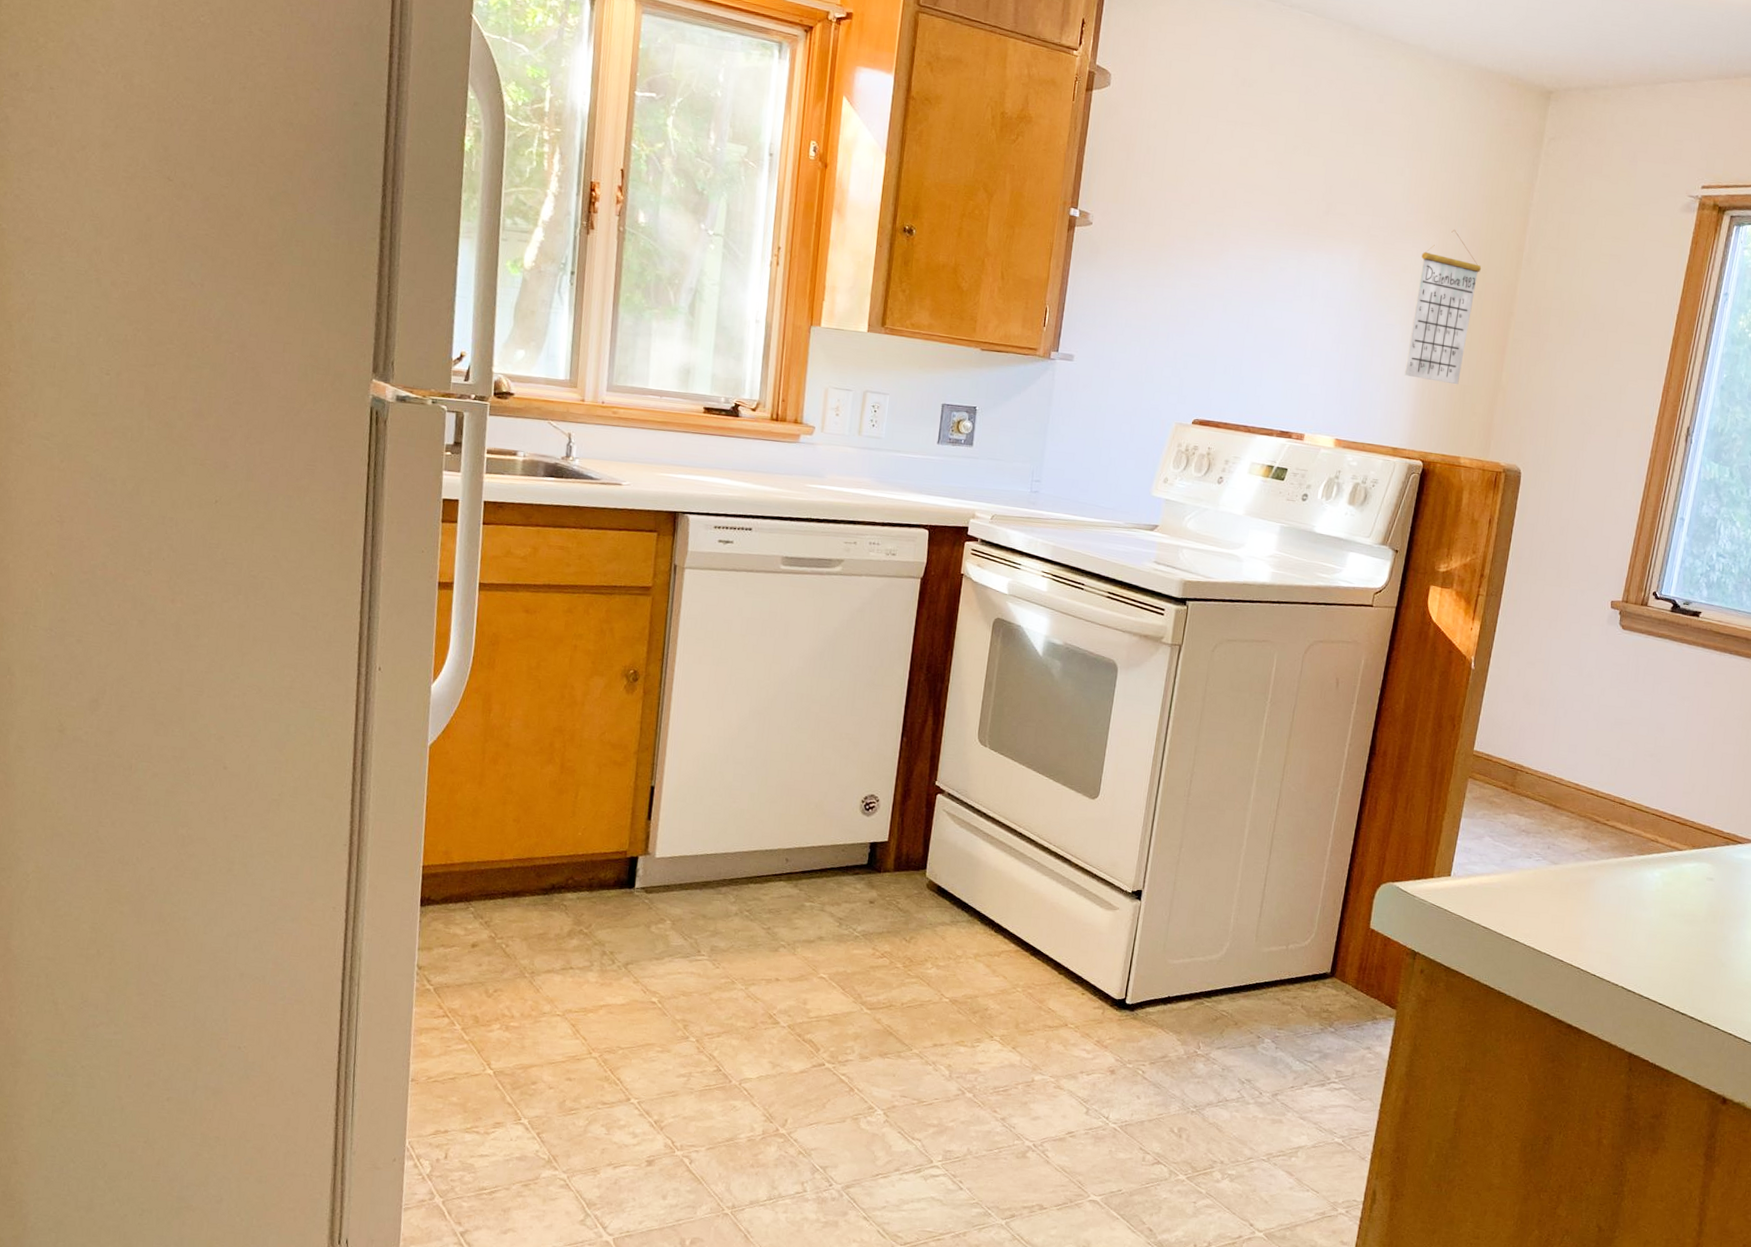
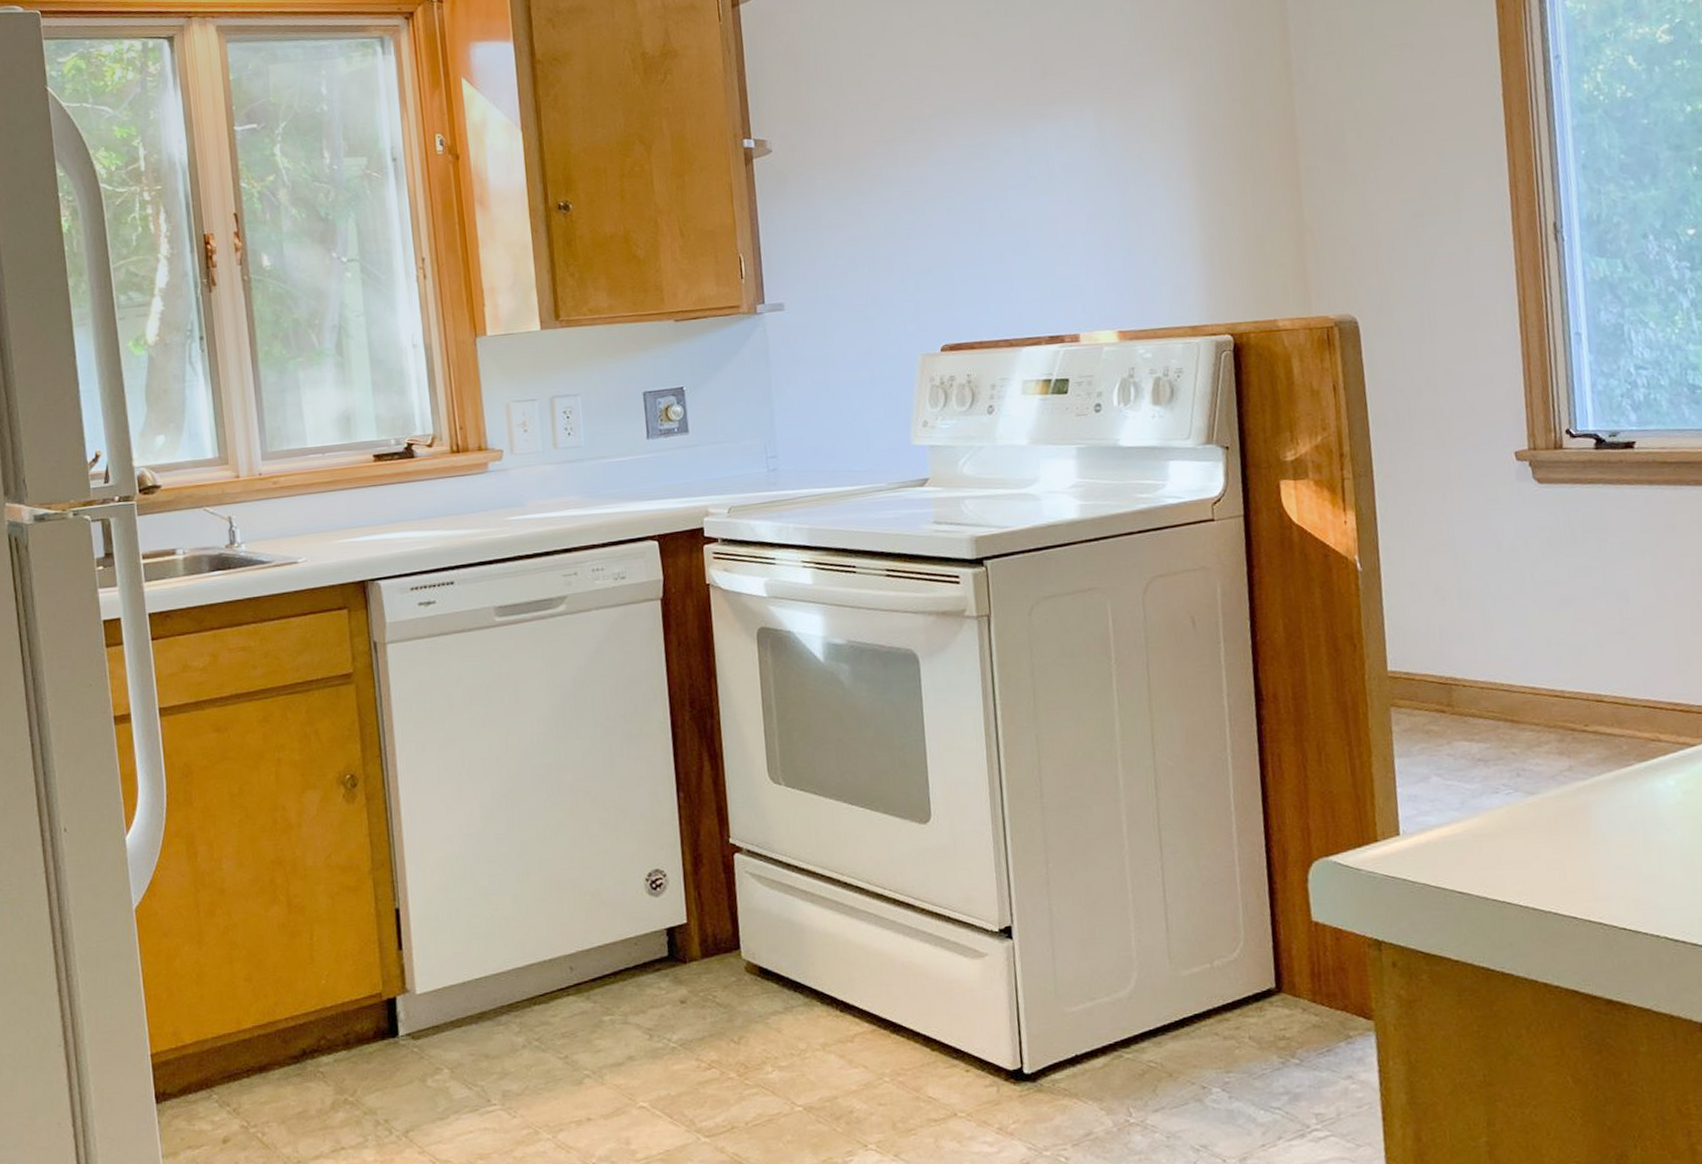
calendar: present [1404,229,1482,385] -> none [1169,59,1253,240]

